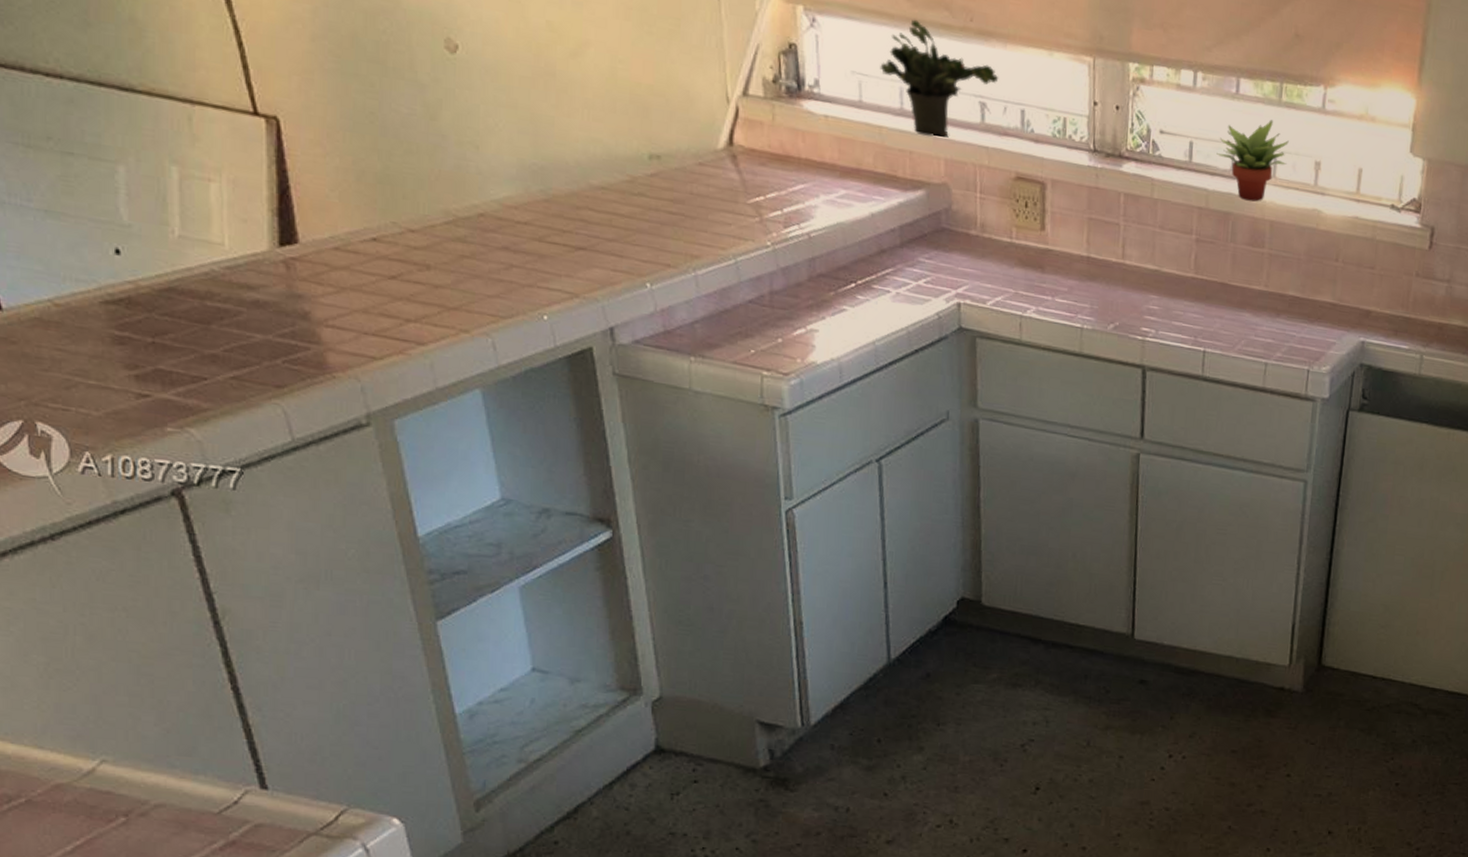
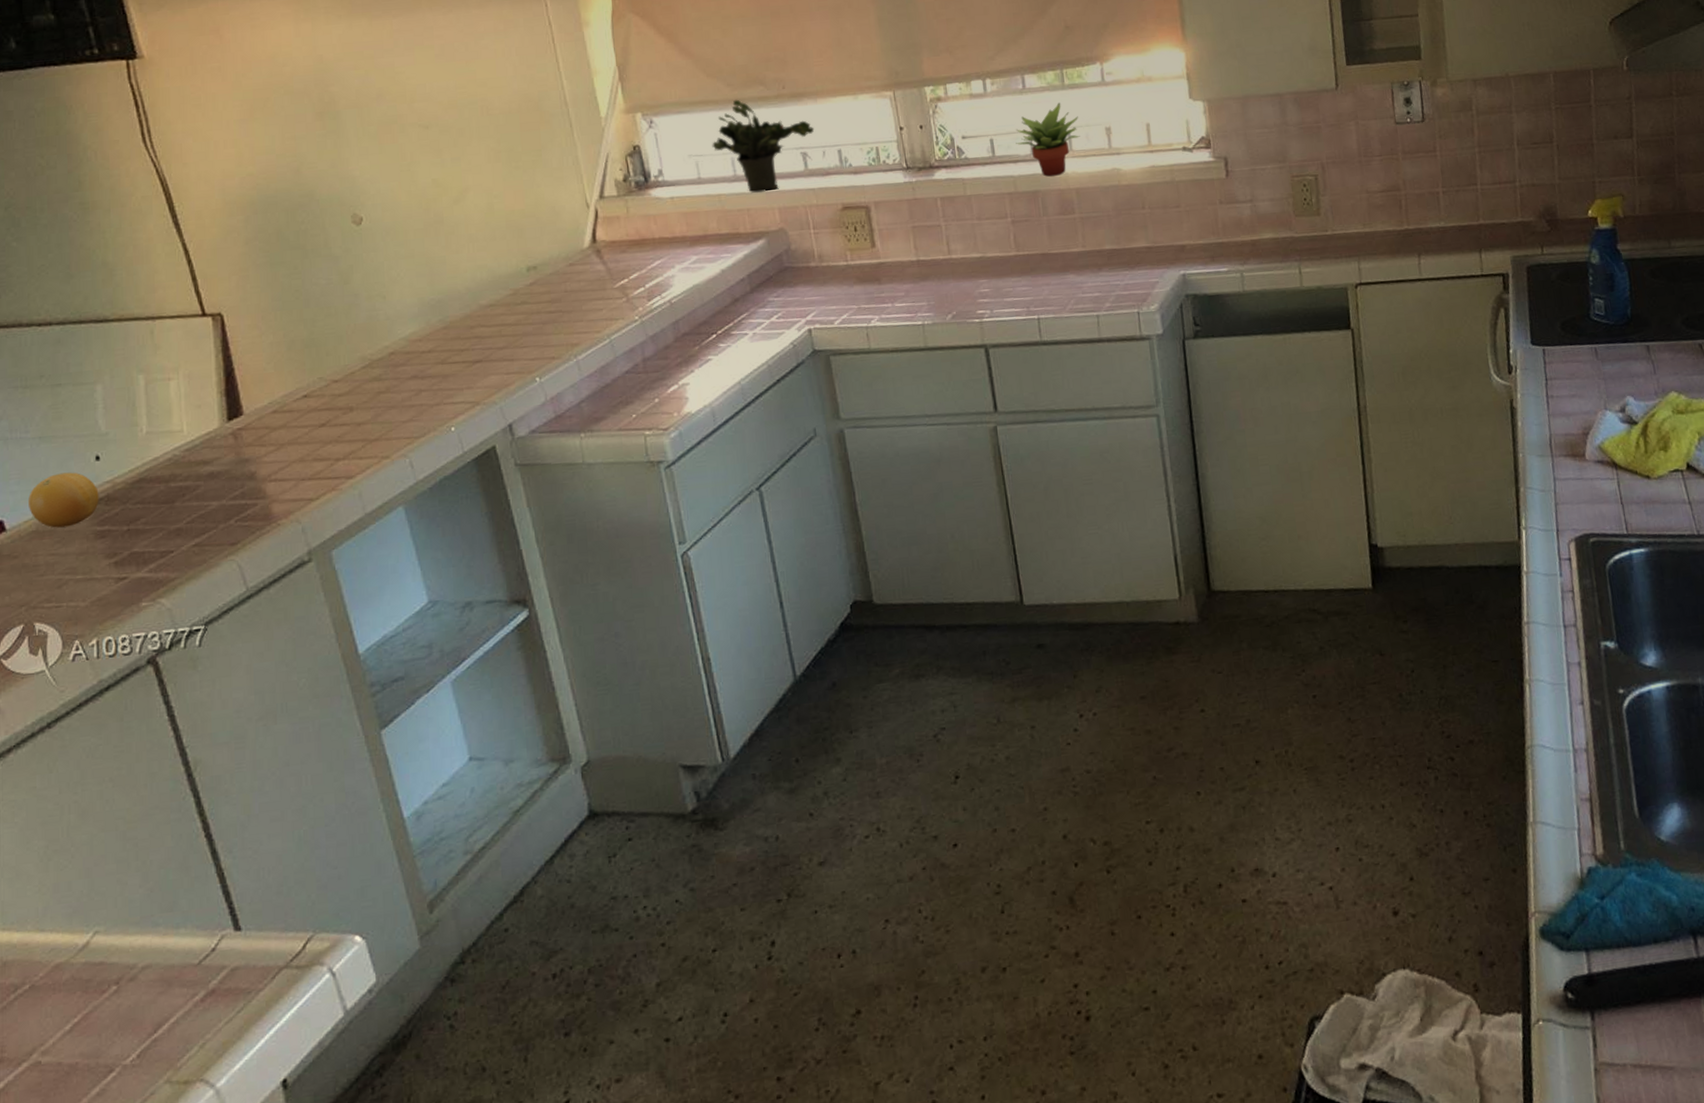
fruit: none [30,258,118,323] -> present [28,472,99,528]

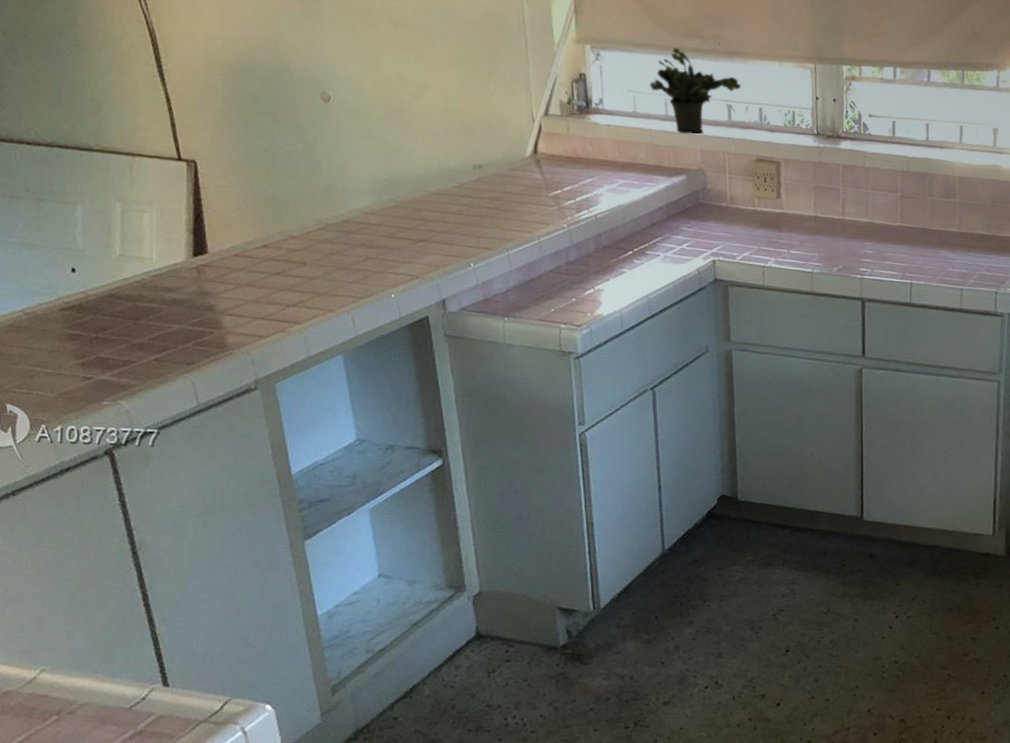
fruit: present [28,472,99,528] -> none [8,278,72,326]
succulent plant: present [1016,102,1080,178] -> none [914,99,971,164]

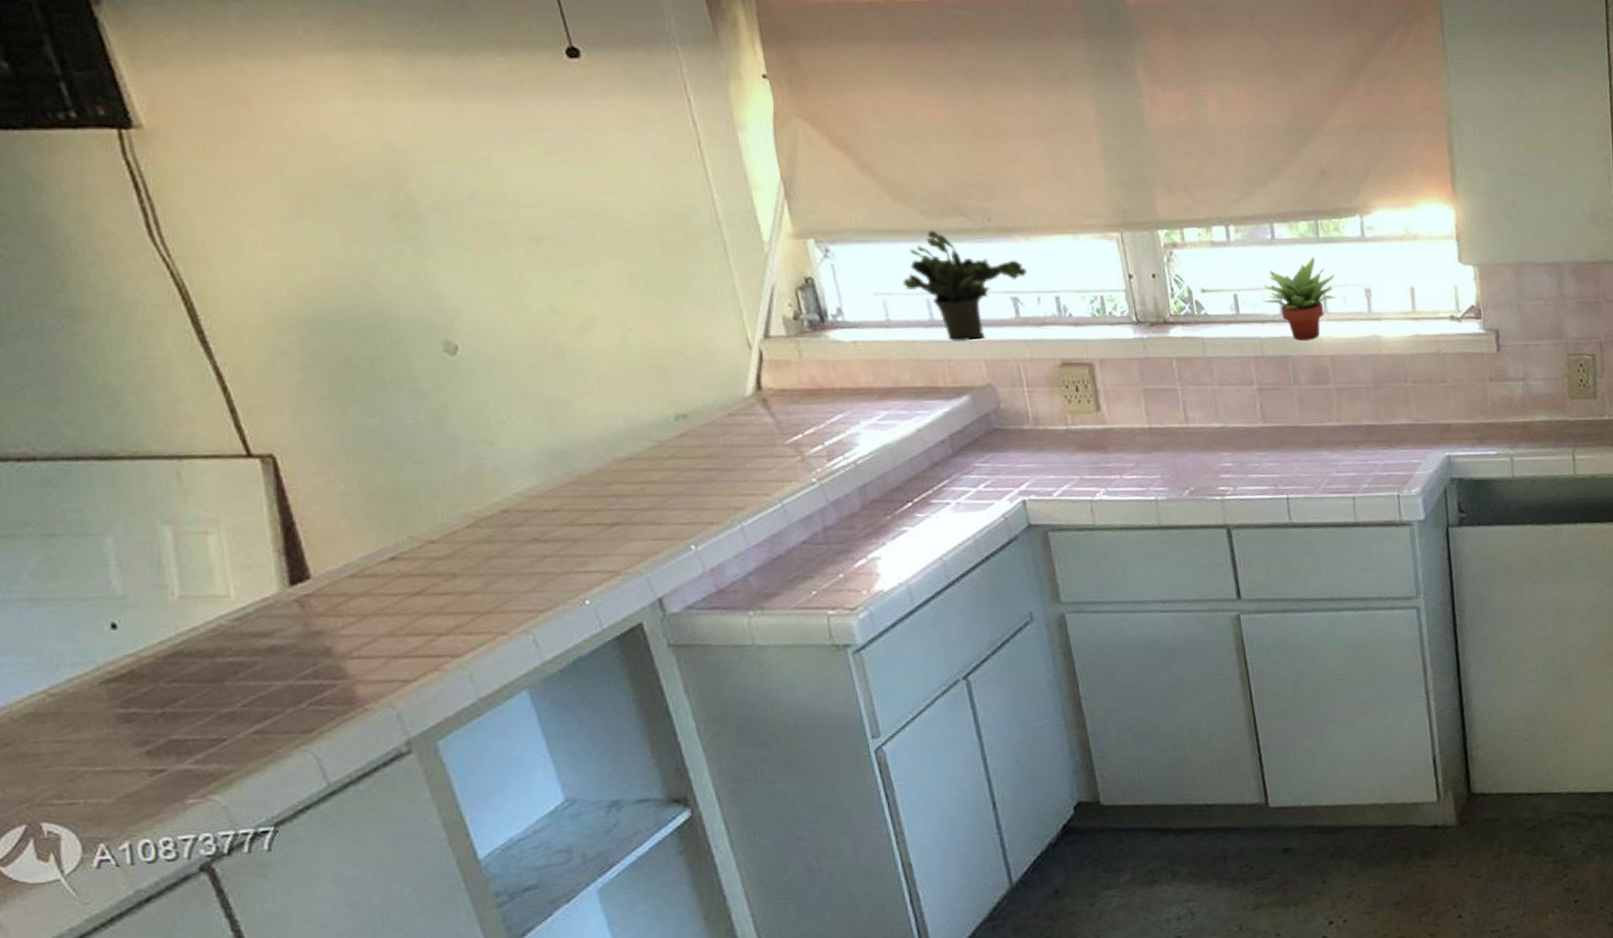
succulent plant: none [914,99,971,164] -> present [1263,257,1337,342]

